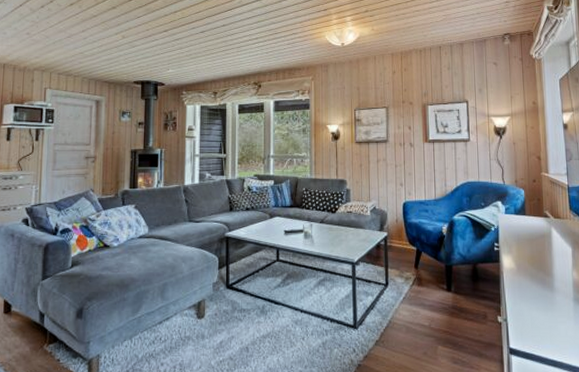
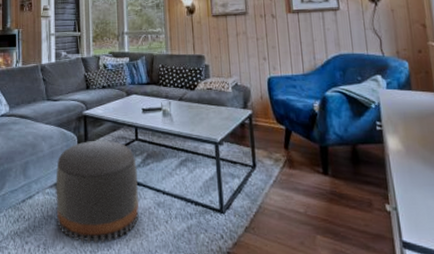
pouf: none [195,261,278,362] -> present [56,140,139,244]

